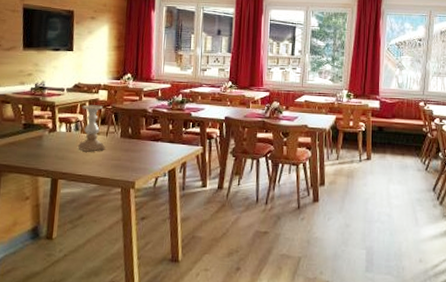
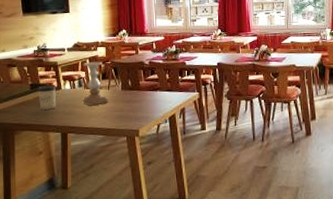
cup: none [30,126,51,153] -> present [37,85,57,110]

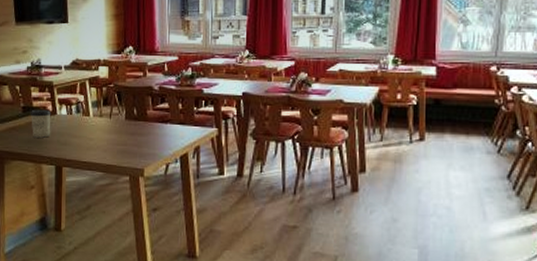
candle holder: present [83,61,108,106] -> none [81,83,110,136]

